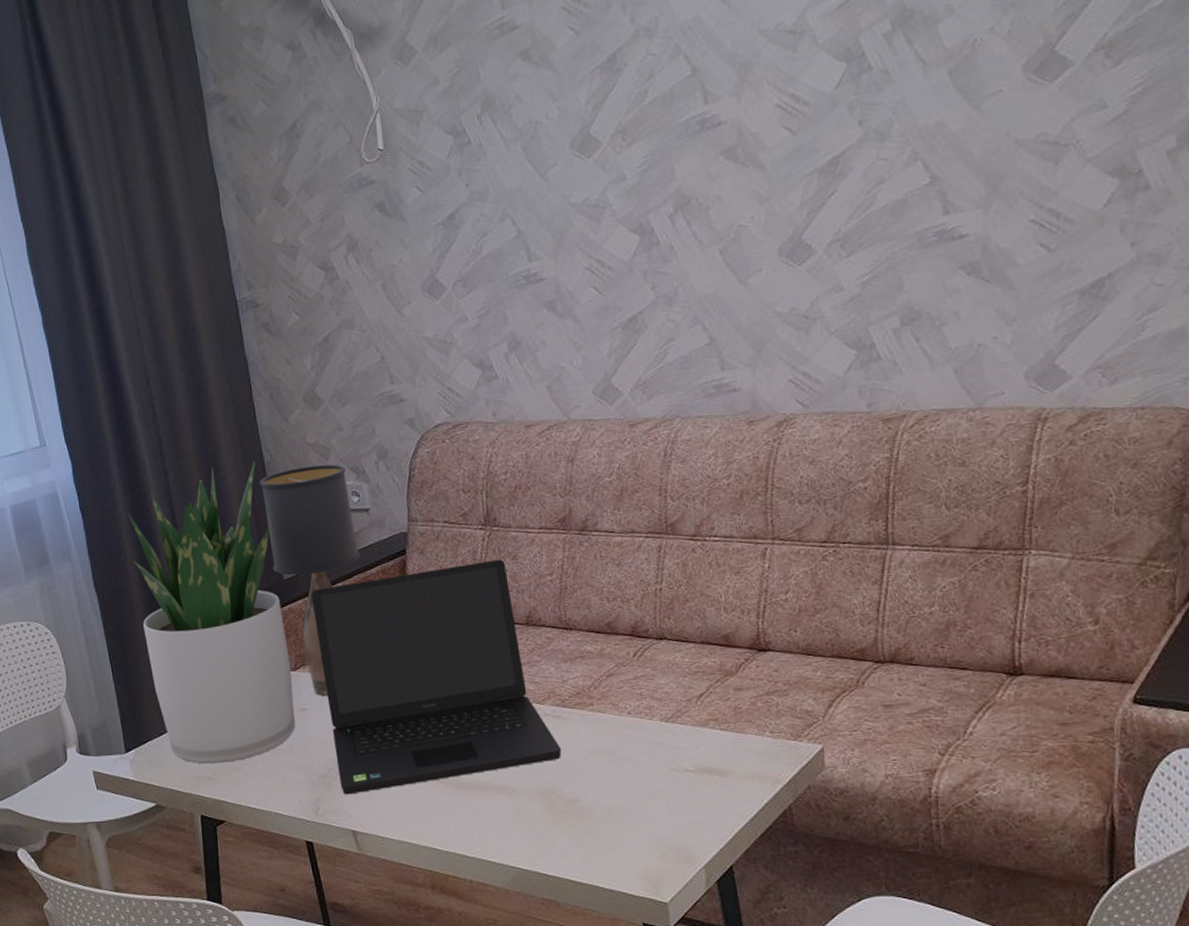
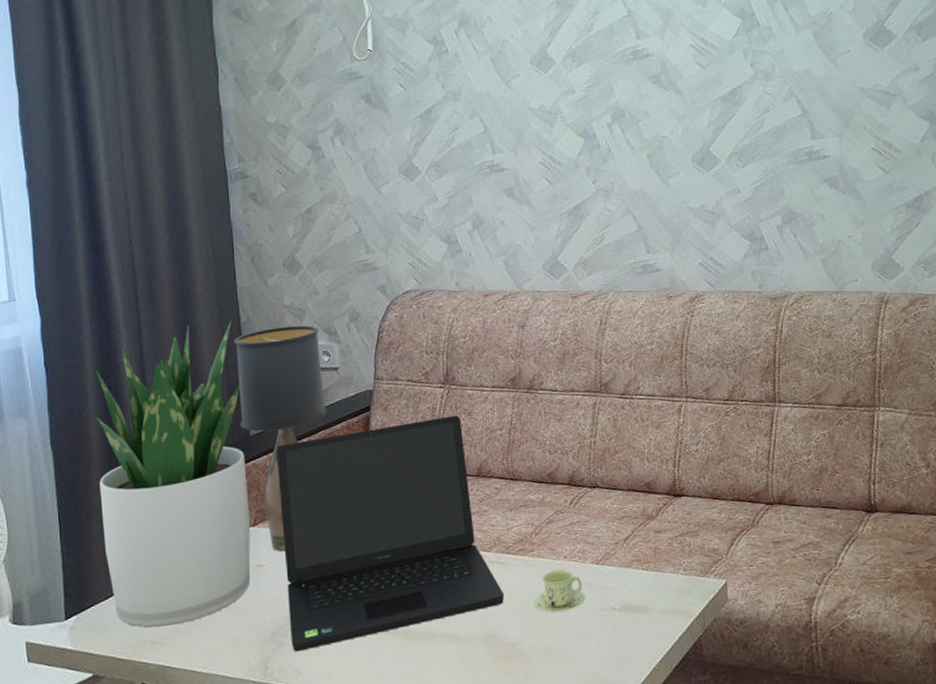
cup and saucer: none [595,726,654,771] -> present [534,569,586,613]

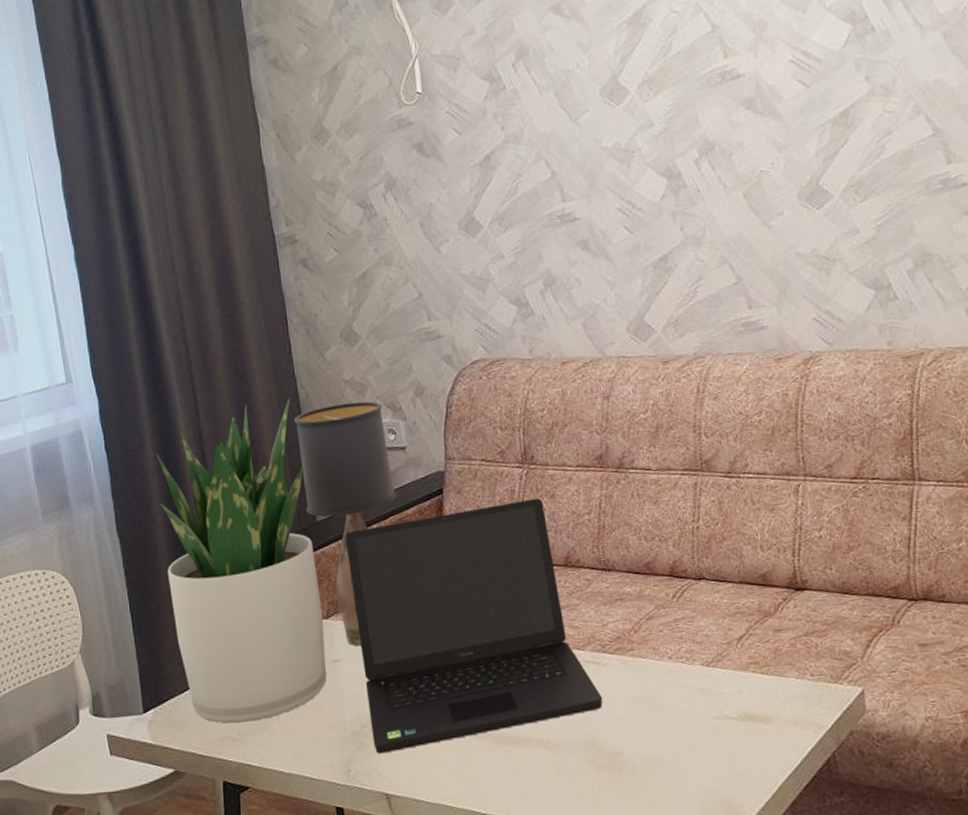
cup and saucer: present [534,569,586,613] -> none [636,671,696,720]

